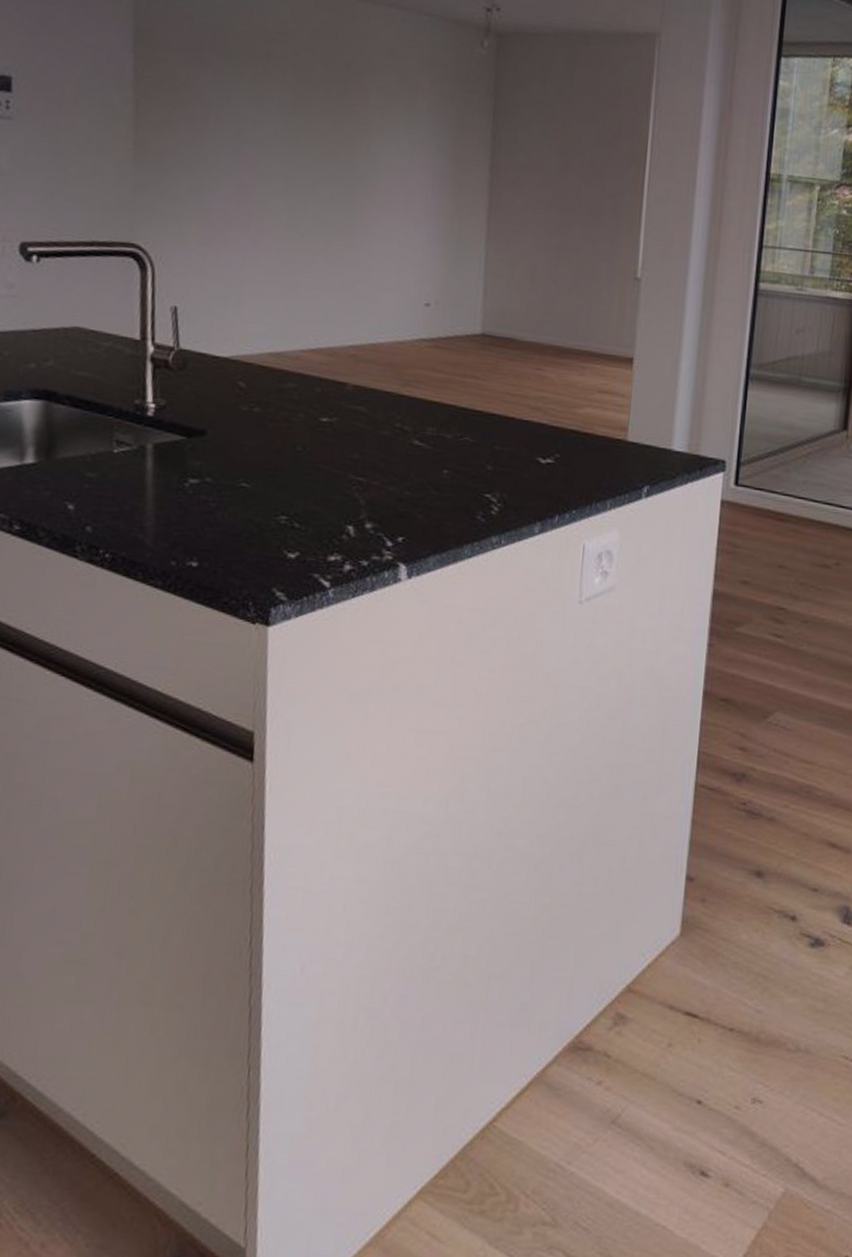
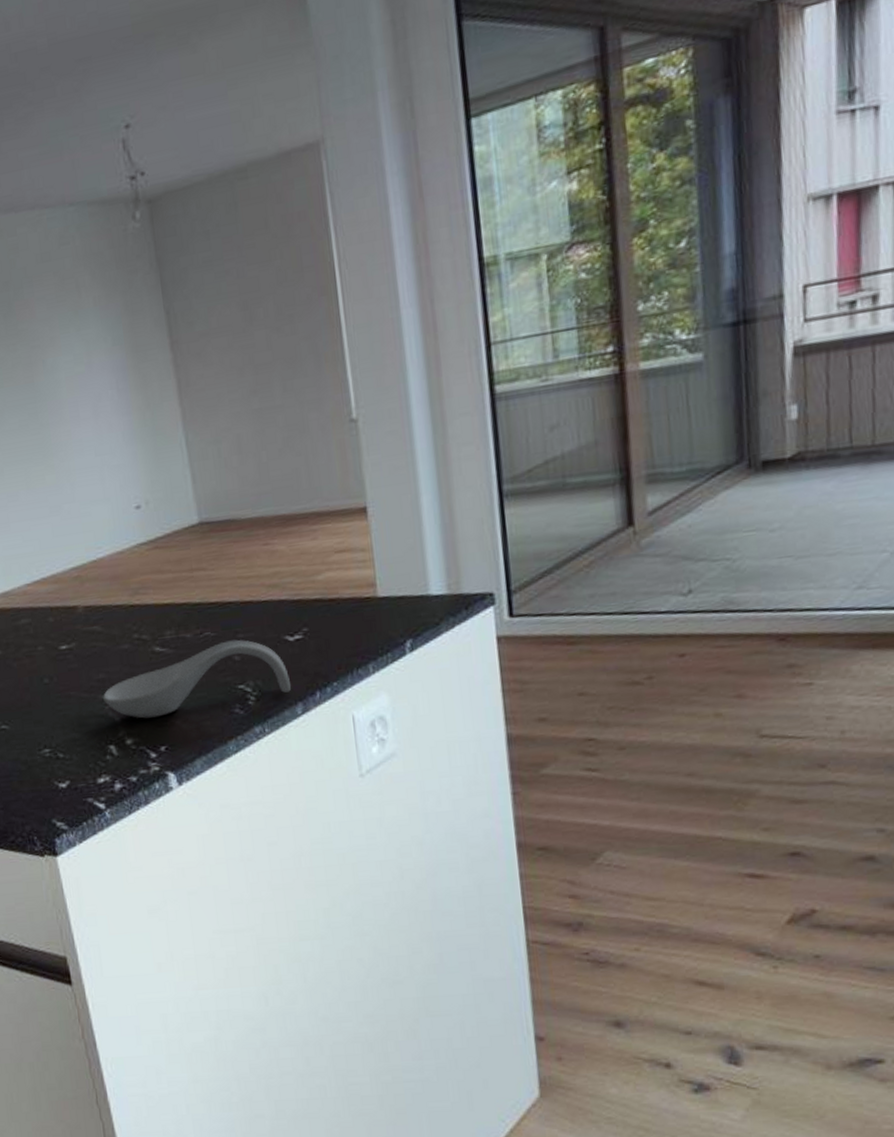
spoon rest: none [352,449,534,510] -> present [103,639,291,719]

